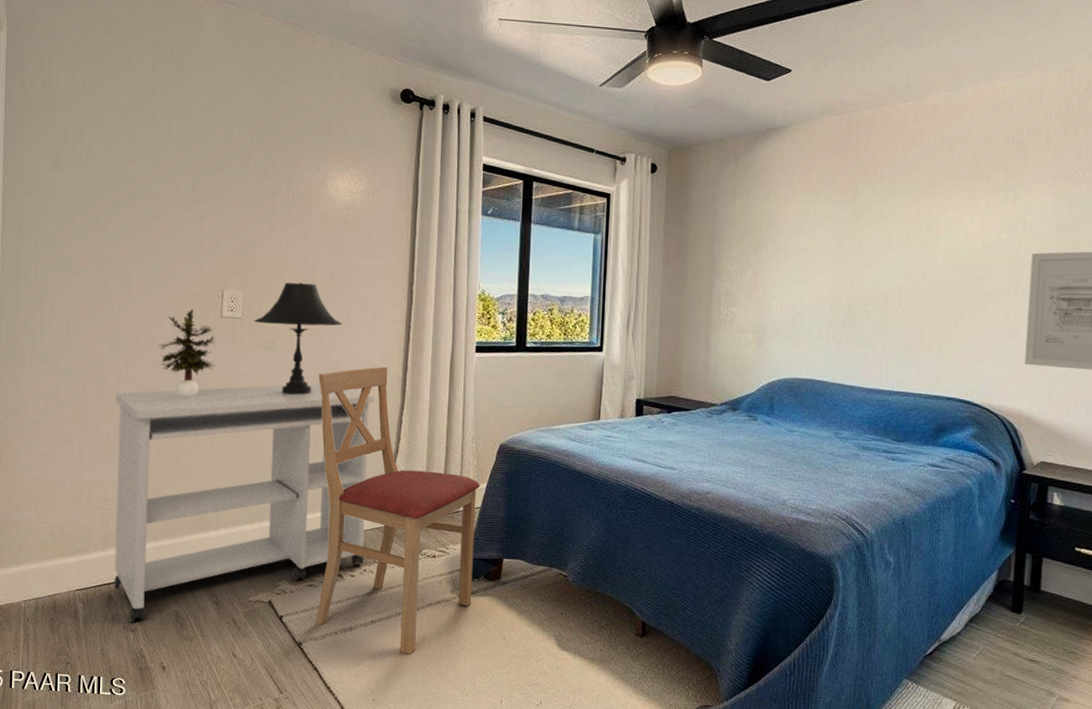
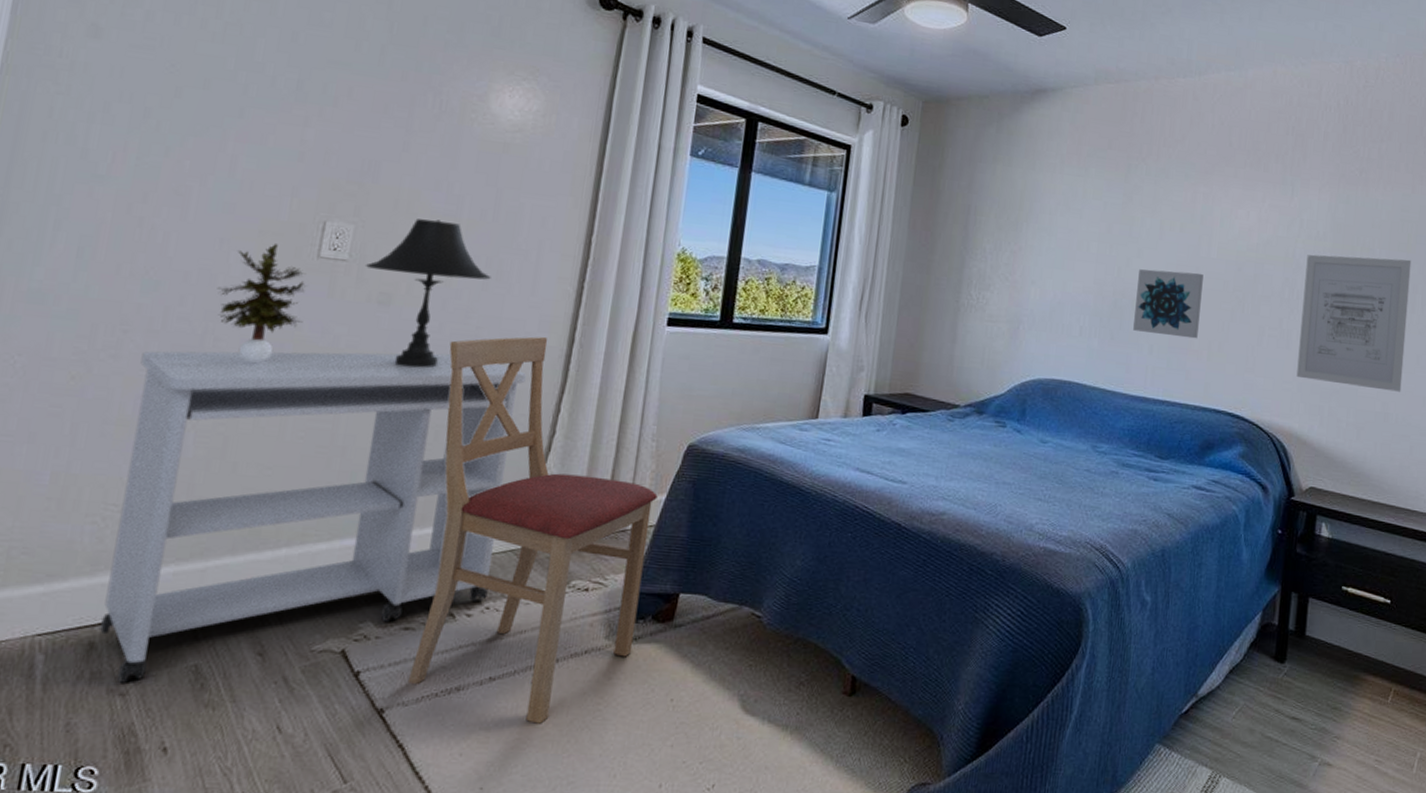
wall art: none [867,277,931,336] -> present [1133,269,1204,339]

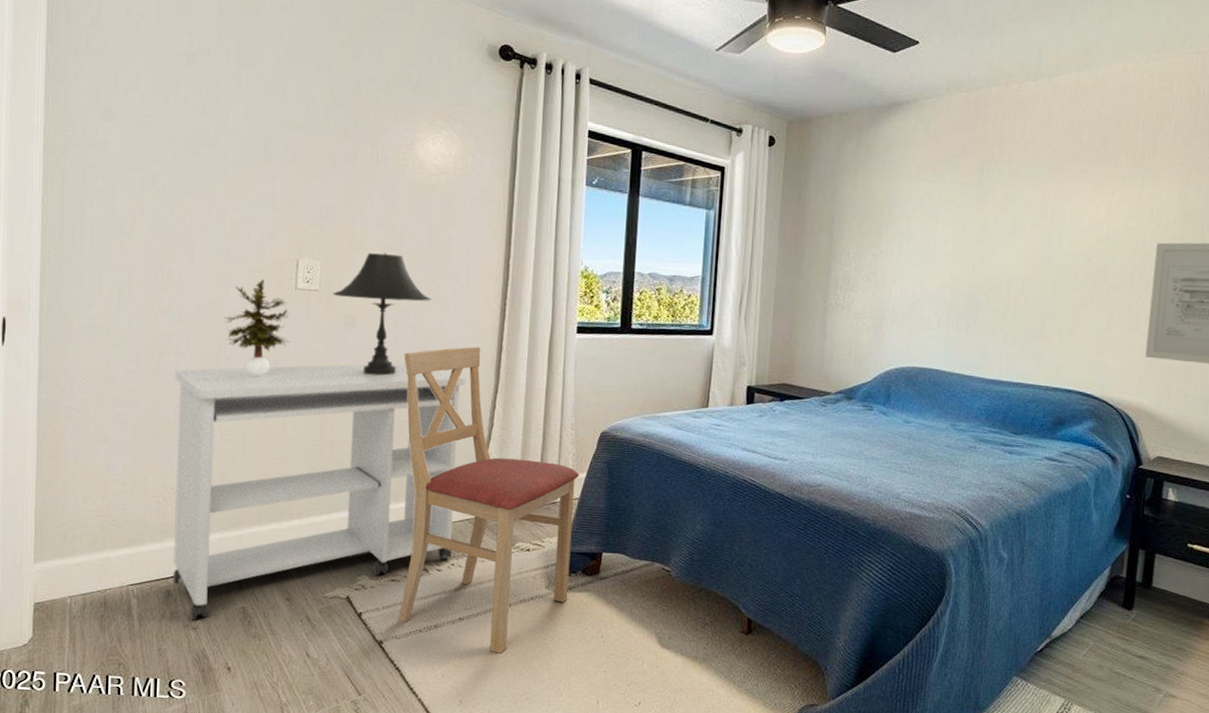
wall art: present [1133,269,1204,339] -> none [988,264,1055,326]

